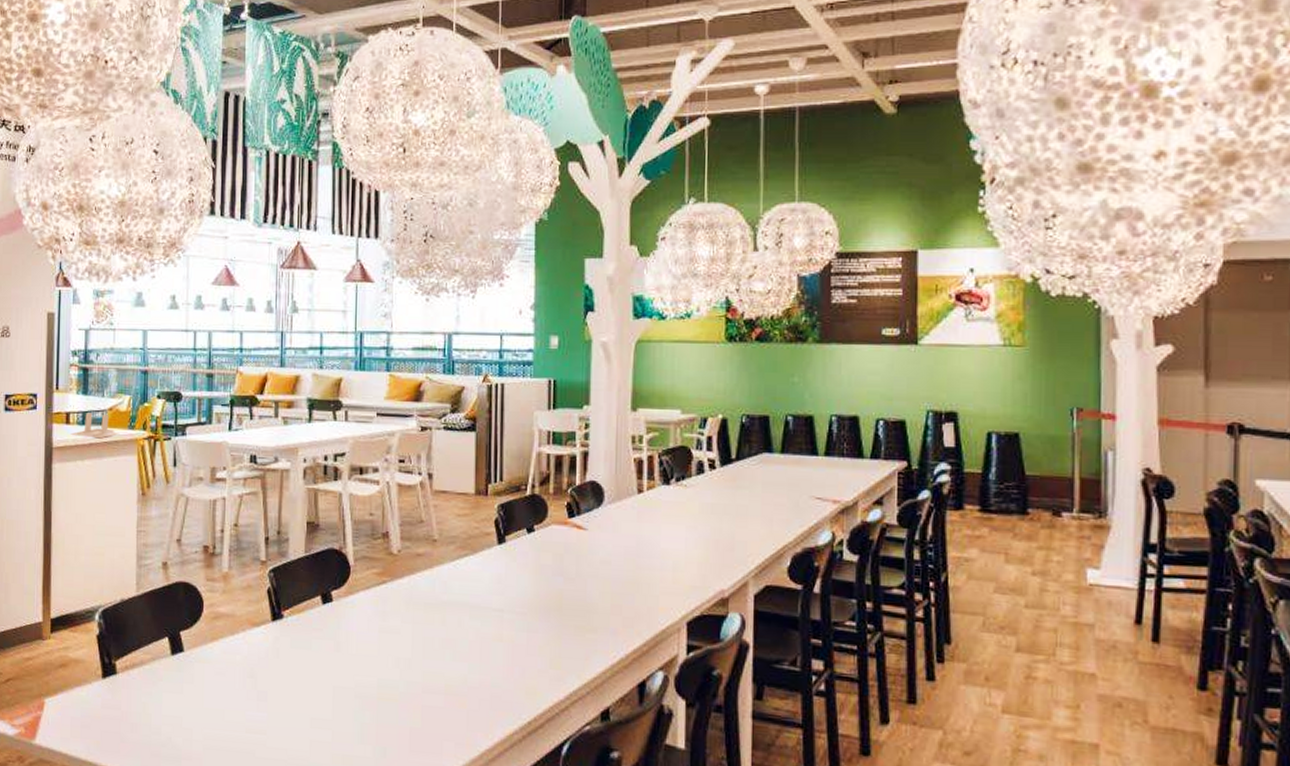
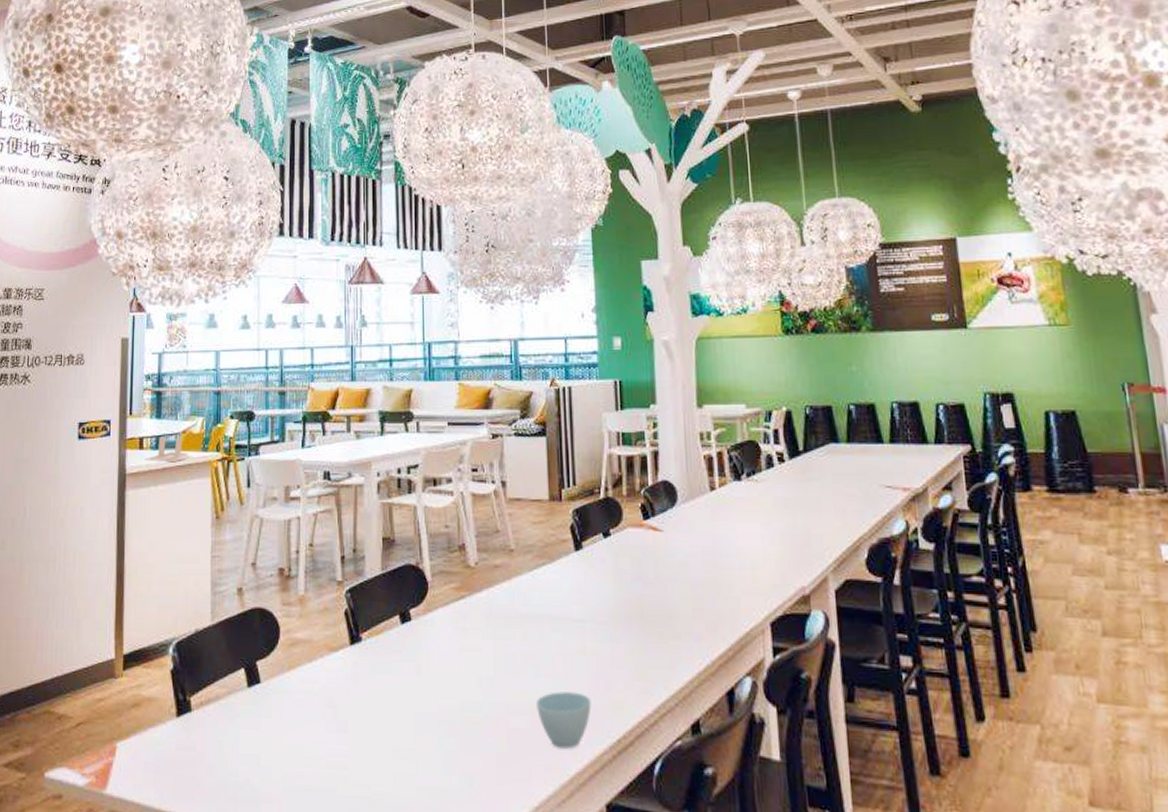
cup: none [451,675,505,727] -> present [537,691,591,749]

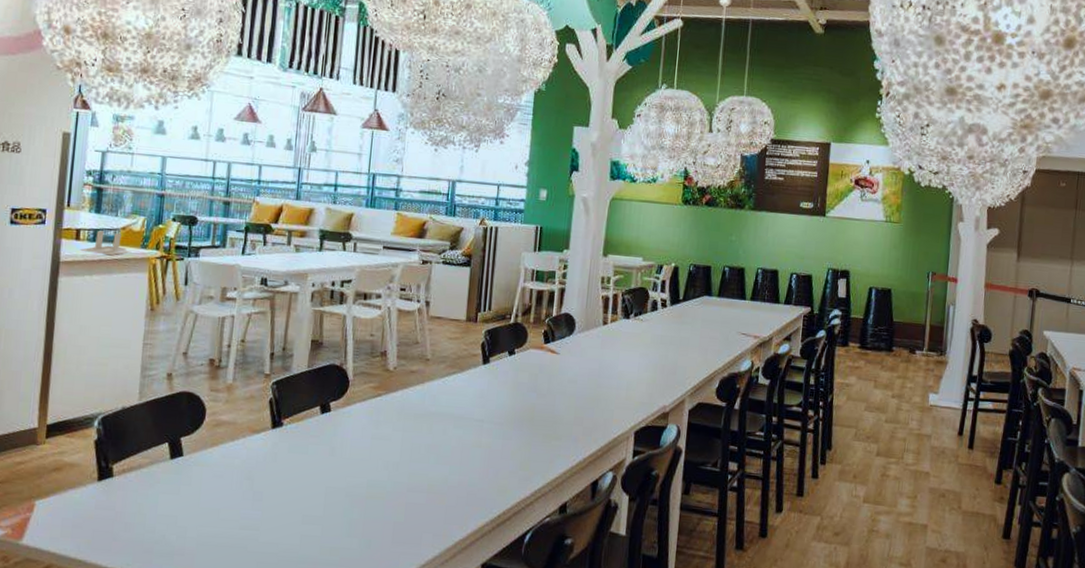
cup: present [537,691,591,749] -> none [433,476,480,521]

